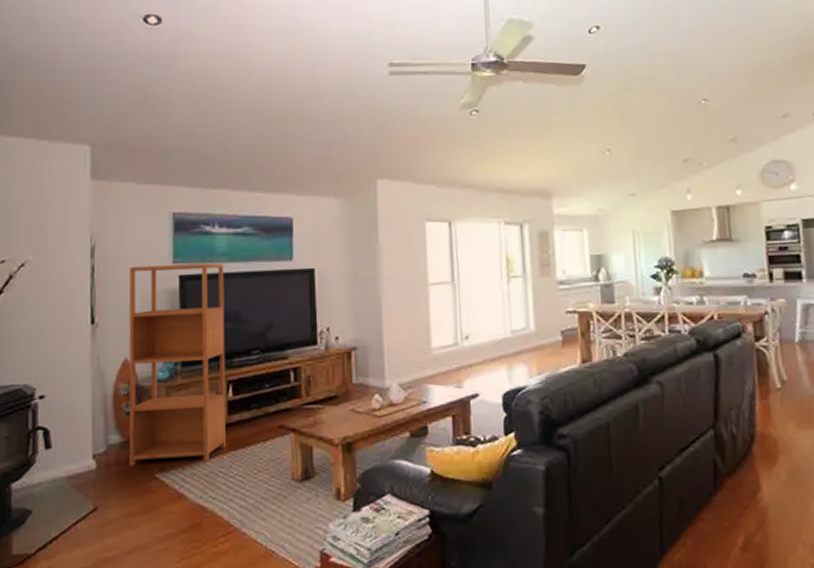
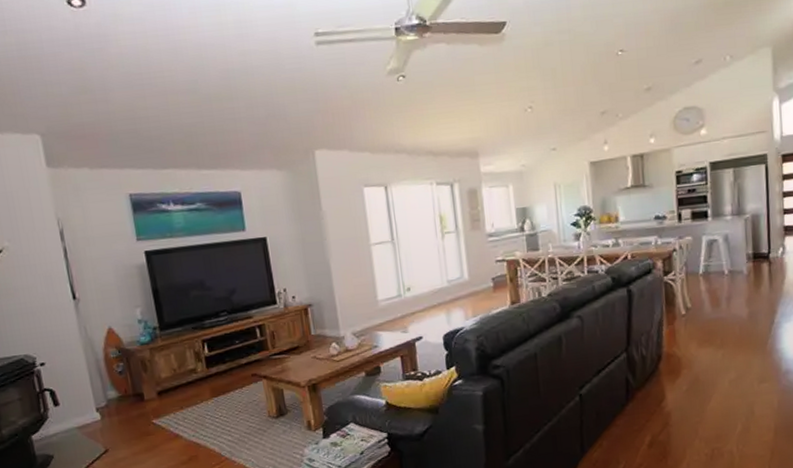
bookshelf: present [128,263,226,467] -> none [98,237,209,416]

